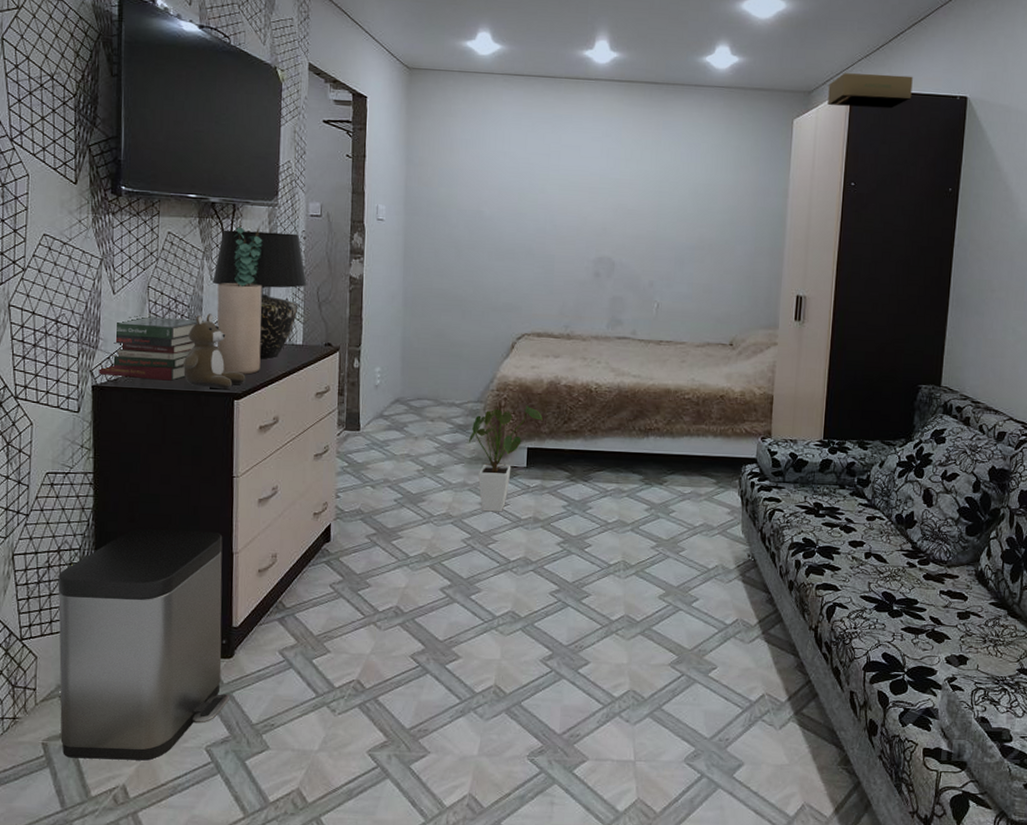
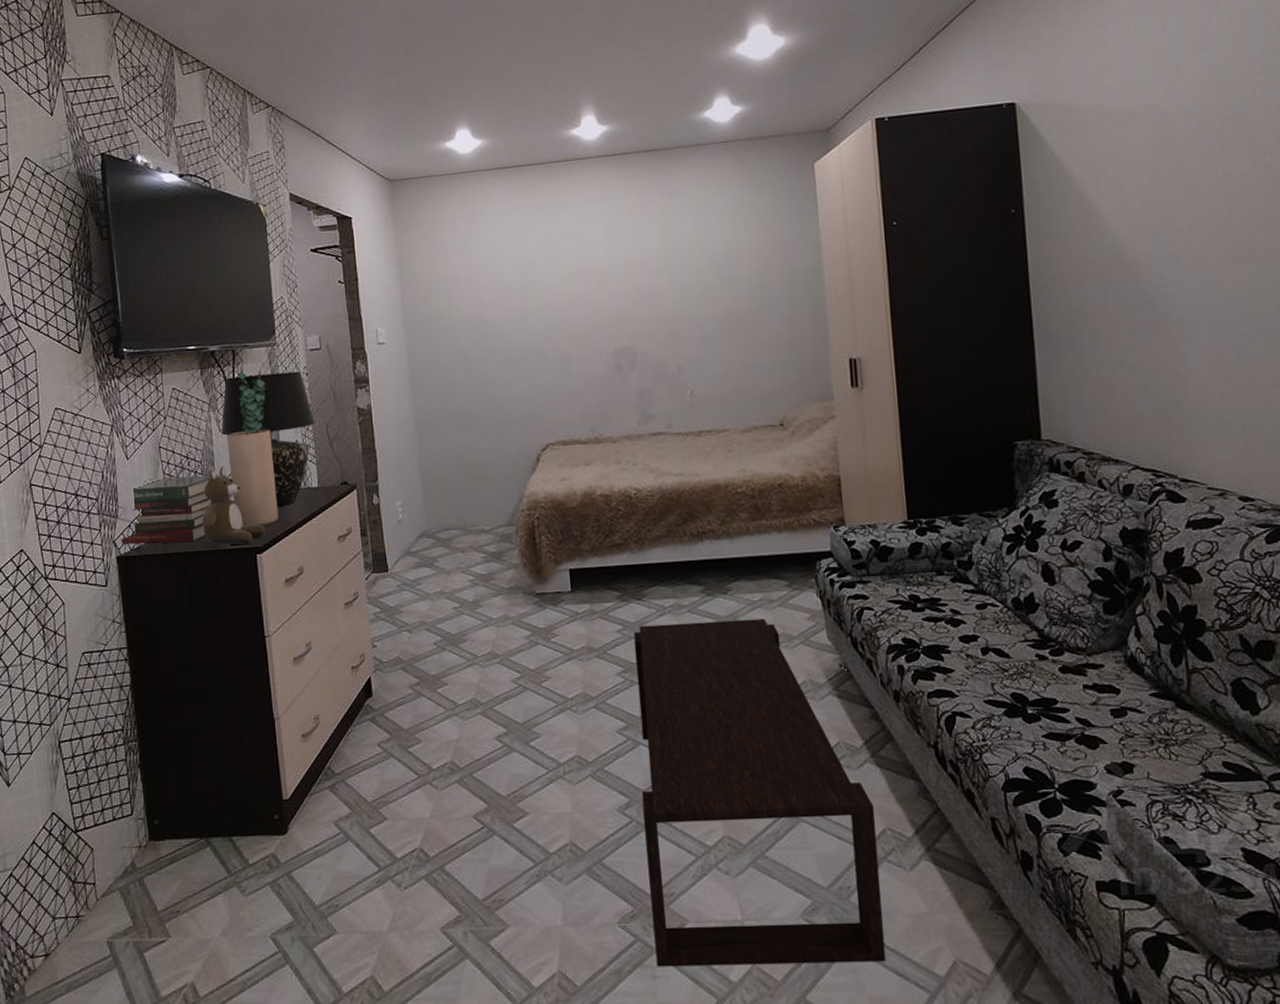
pedal bin: present [58,528,230,761] -> none [104,697,290,956]
house plant: present [468,405,543,512] -> none [504,522,582,646]
coffee table: none [556,504,759,802] -> present [633,618,886,967]
box: present [827,73,913,109] -> none [848,91,948,141]

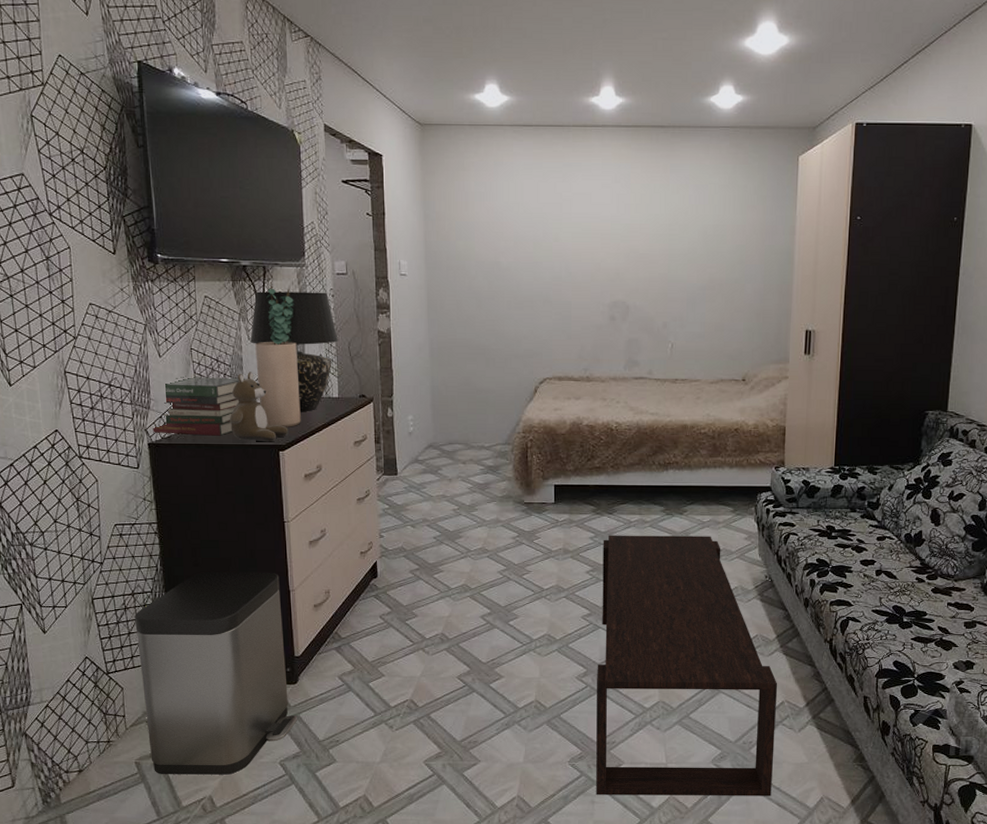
pedal bin: none [104,697,290,956] -> present [134,571,298,775]

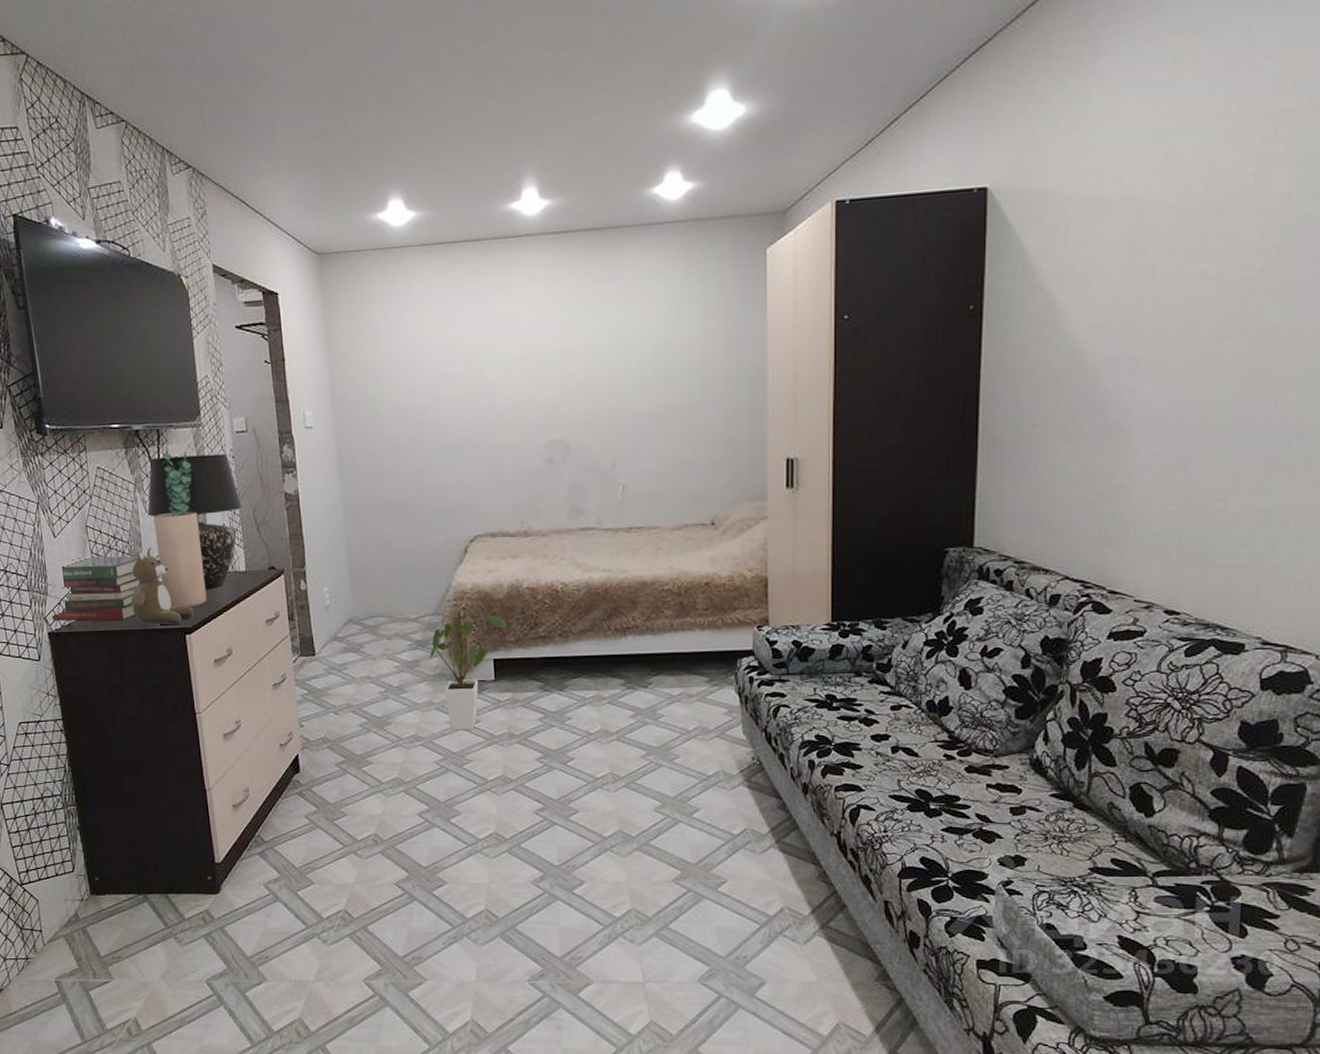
pedal bin: present [134,571,298,775] -> none [45,769,223,995]
house plant: none [498,445,567,545] -> present [429,613,507,731]
coffee table: present [596,535,778,796] -> none [554,712,775,1022]

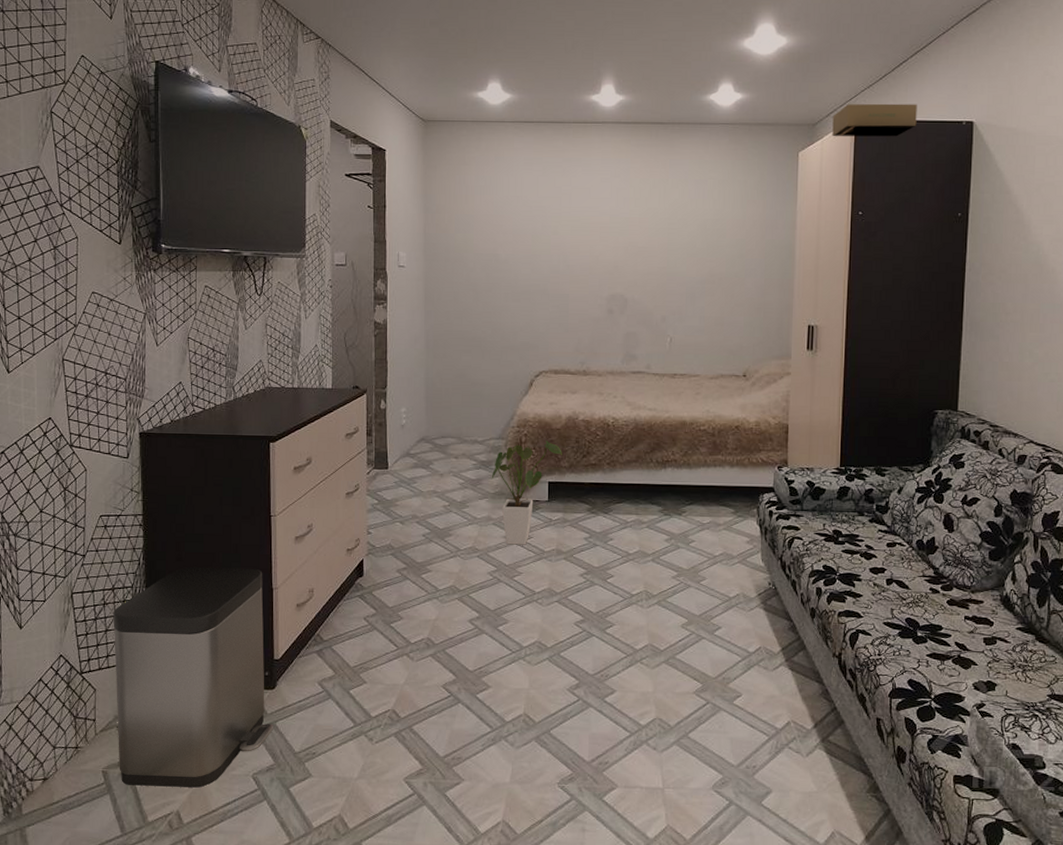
pedal bin: none [45,769,223,995] -> present [113,566,274,788]
books: present [52,555,146,622] -> none [145,366,241,426]
teddy bear: present [131,548,194,626] -> none [222,361,280,433]
table lamp: present [147,453,242,590] -> none [247,281,335,403]
vase: present [153,446,207,609] -> none [251,272,294,419]
box: none [807,172,914,225] -> present [832,103,917,137]

